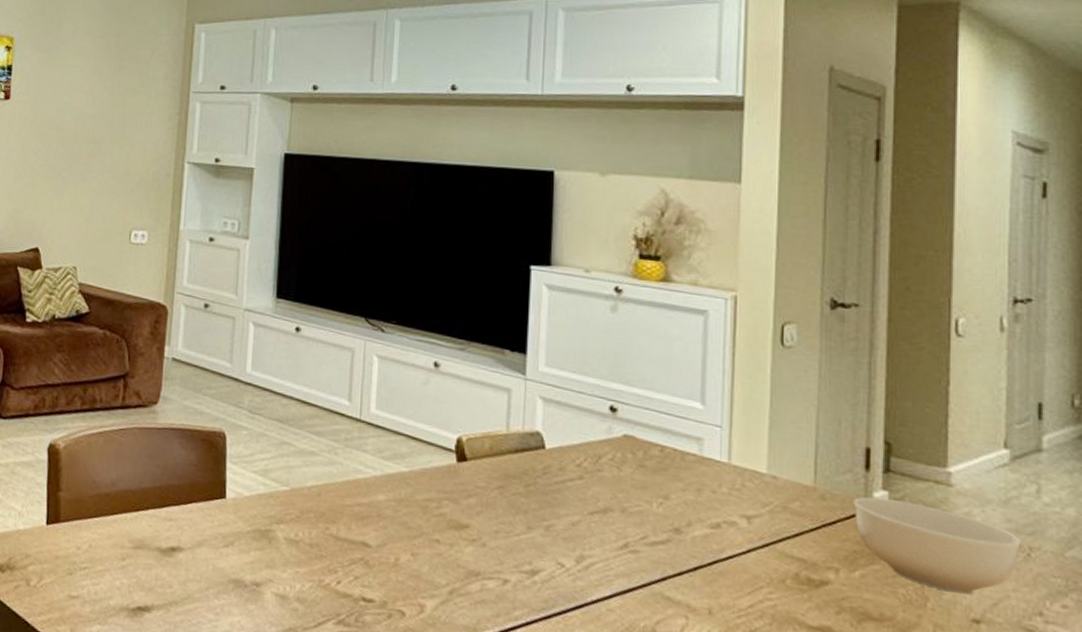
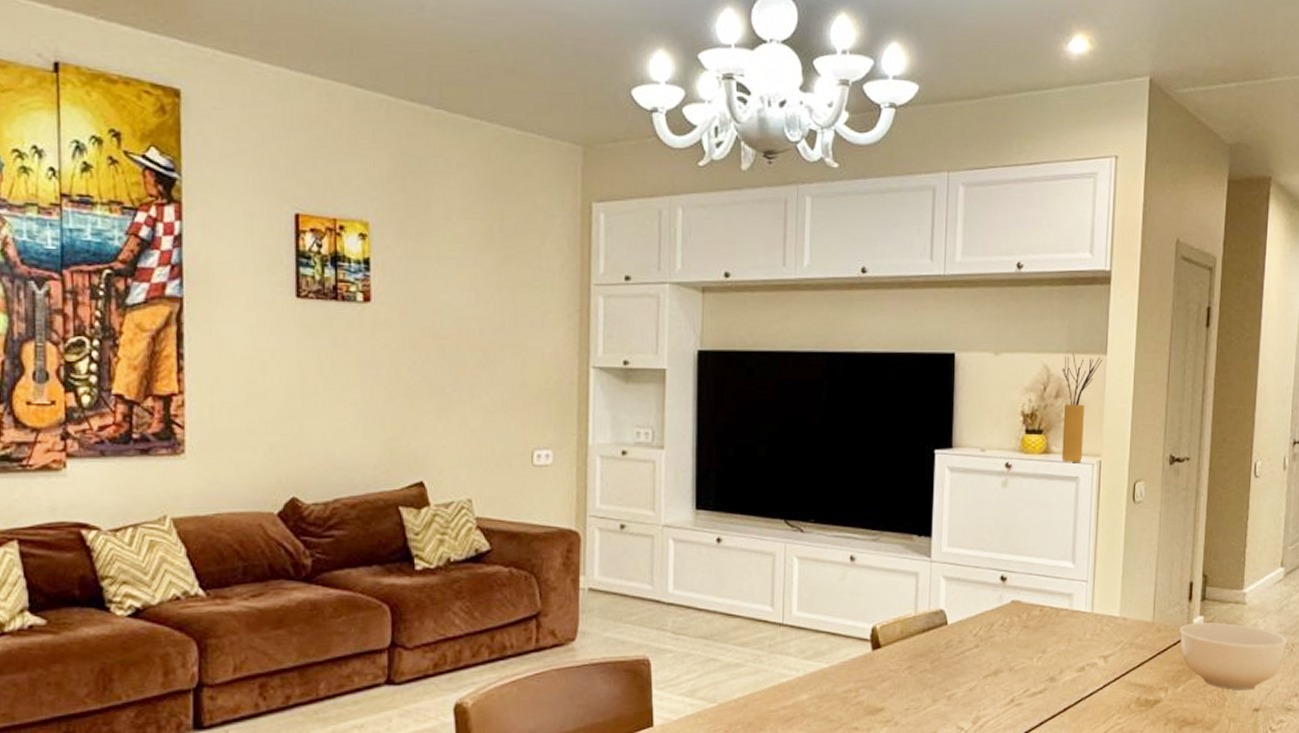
vase: none [683,179,736,295] -> present [1061,352,1103,462]

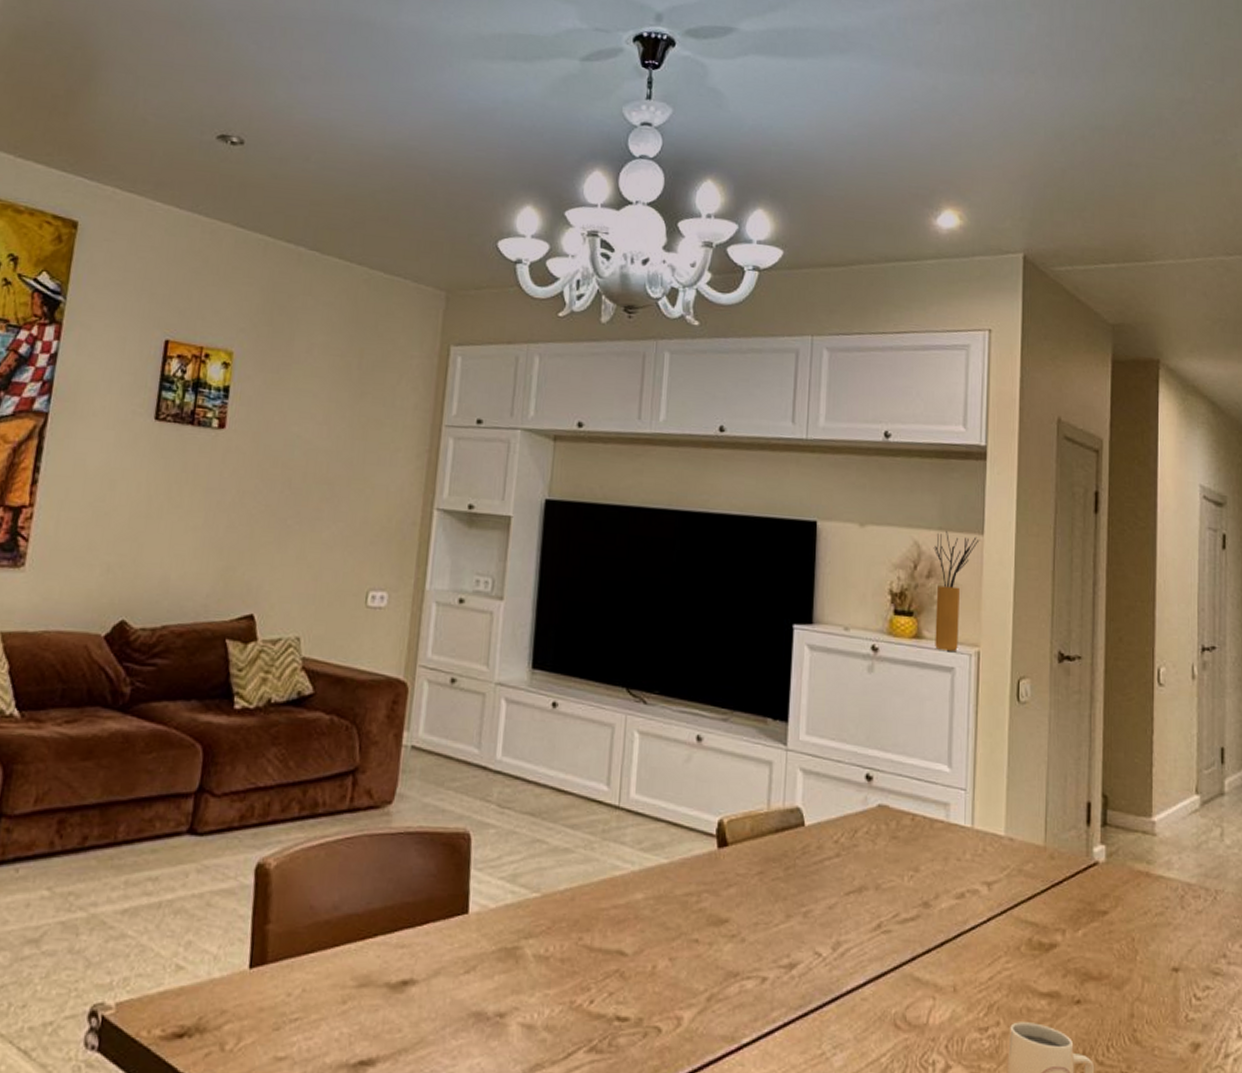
bowl: present [1179,622,1287,691] -> none [1077,852,1209,943]

